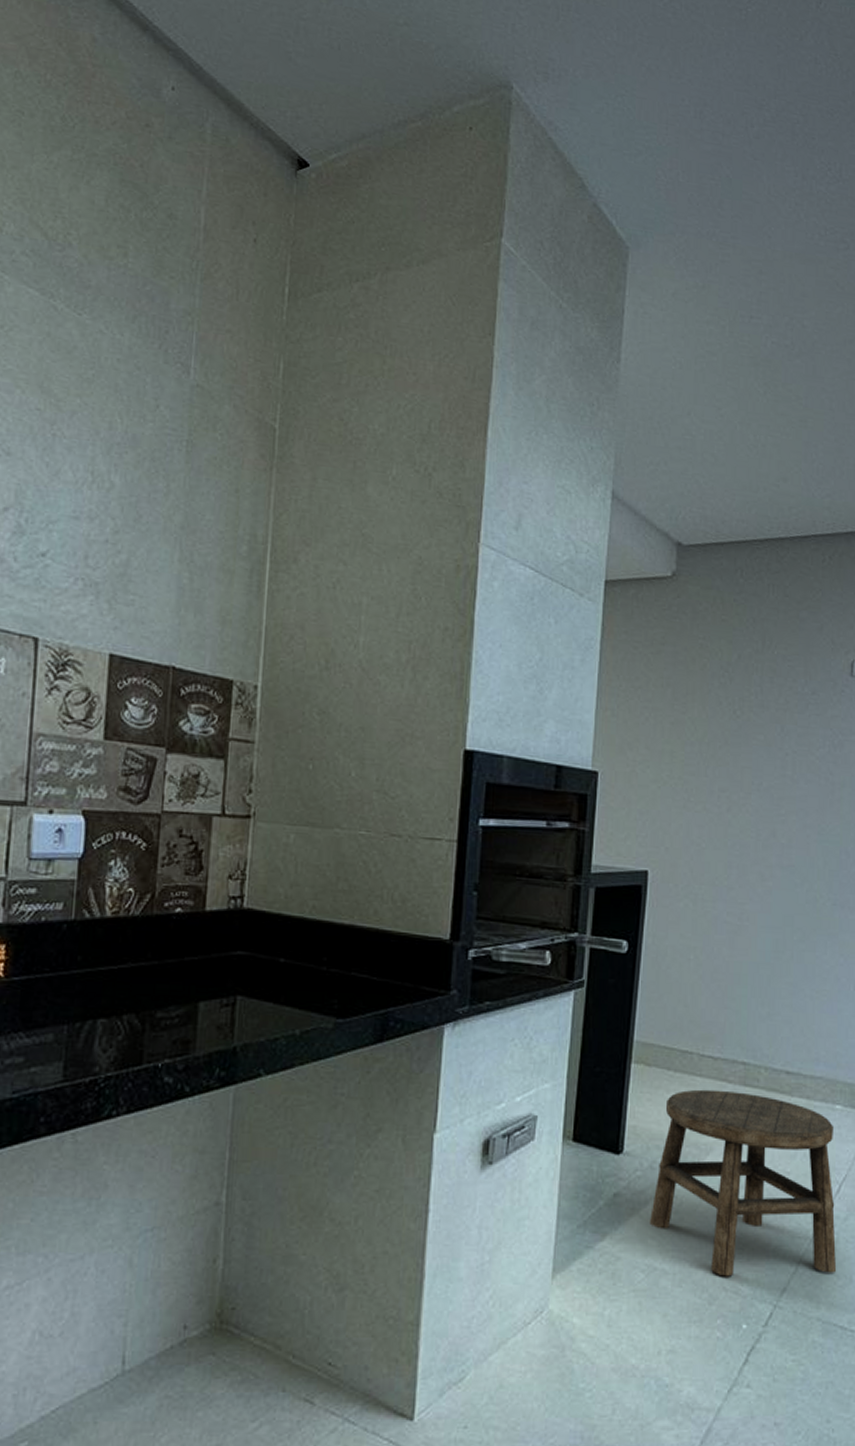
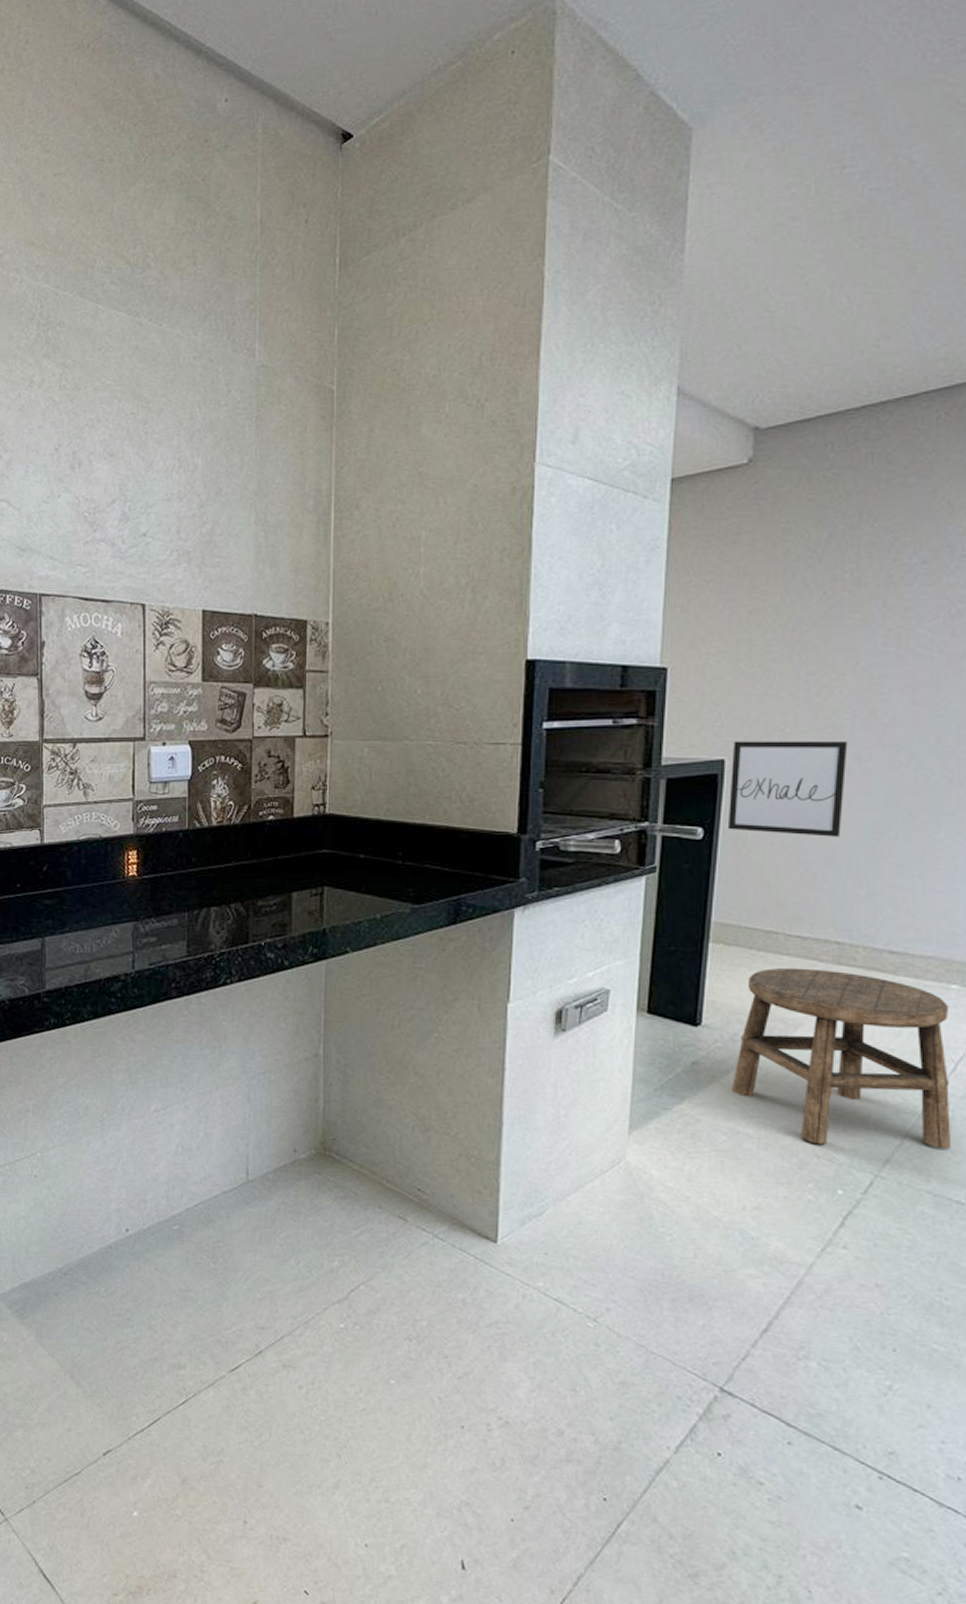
wall art: none [649,852,753,955] -> present [727,740,848,837]

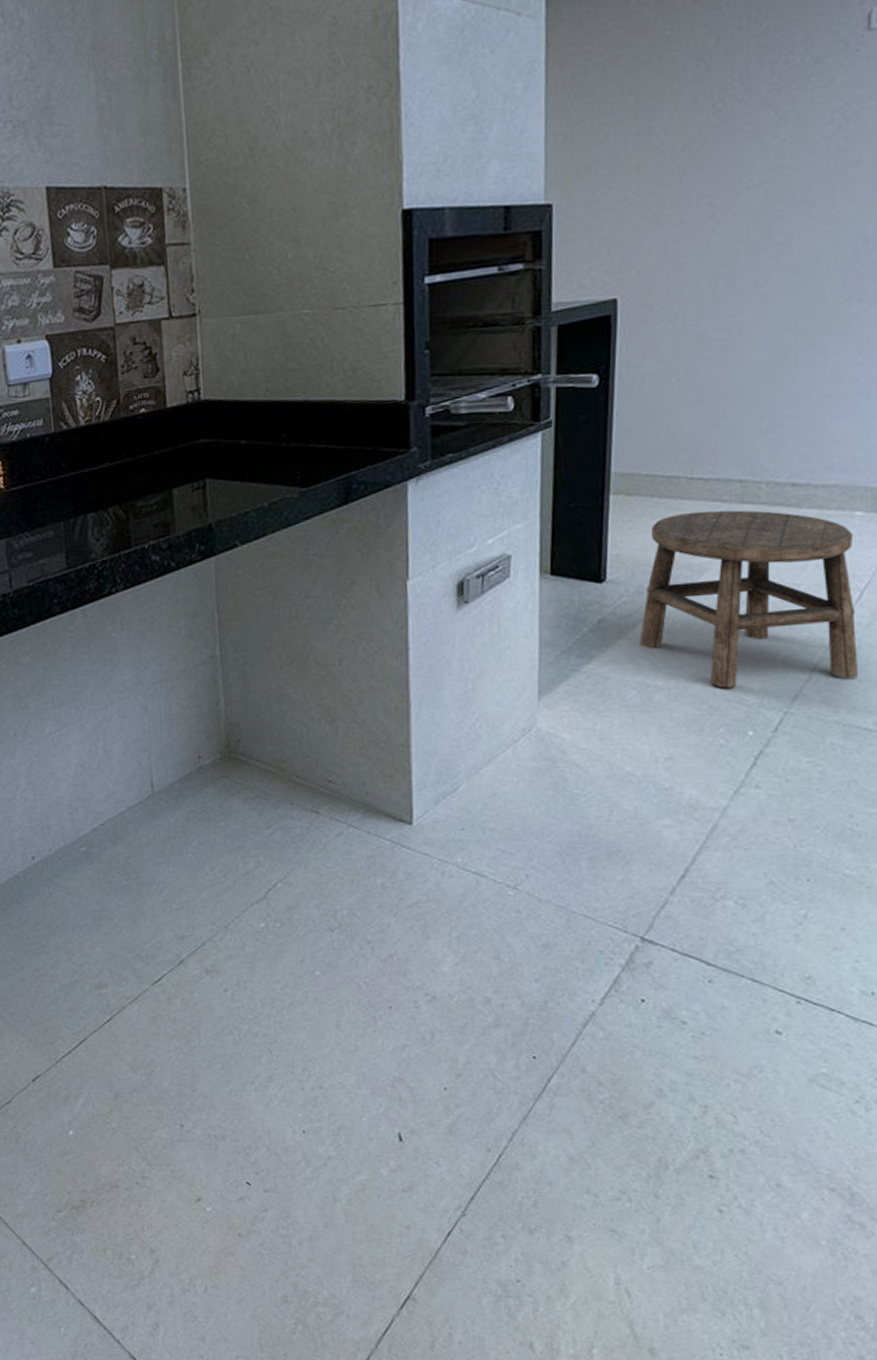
wall art: present [727,740,848,837] -> none [623,265,744,374]

